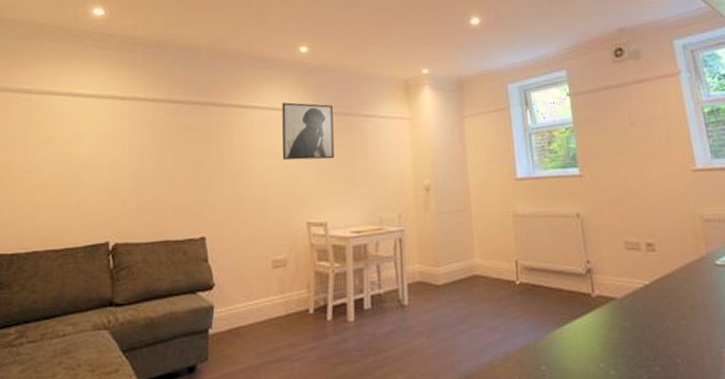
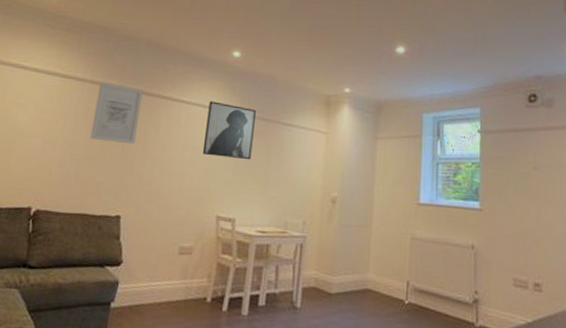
wall art: none [160,98,210,162] -> present [90,82,143,145]

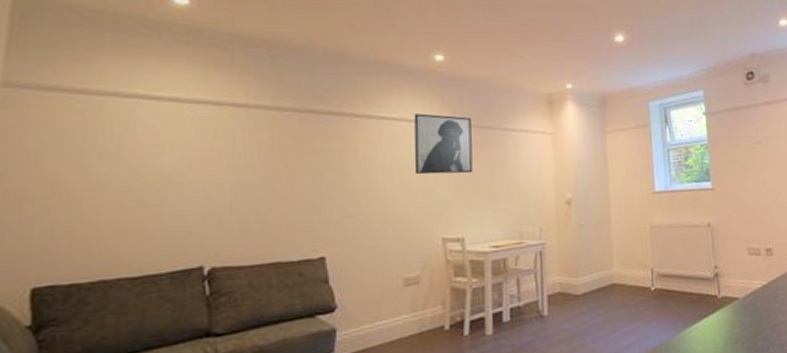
wall art: present [90,82,143,145] -> none [268,105,330,176]

